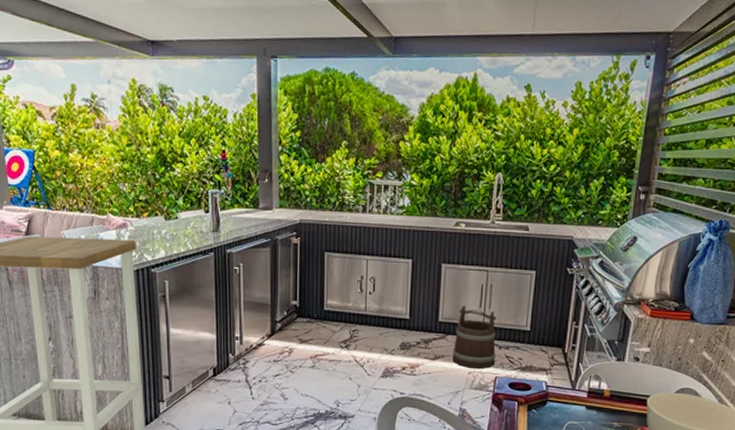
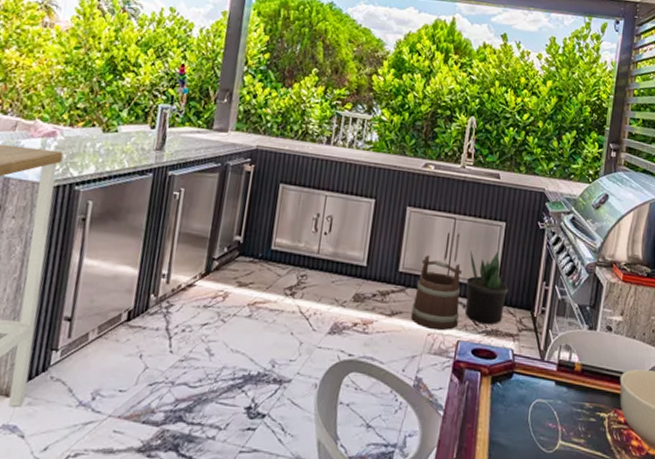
planter: none [500,298,541,361] -> present [464,250,509,324]

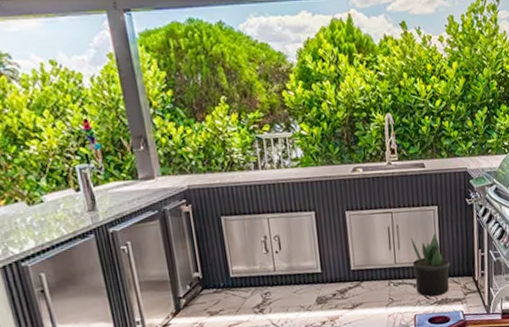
bucket: present [411,255,462,331] -> none [369,250,412,311]

